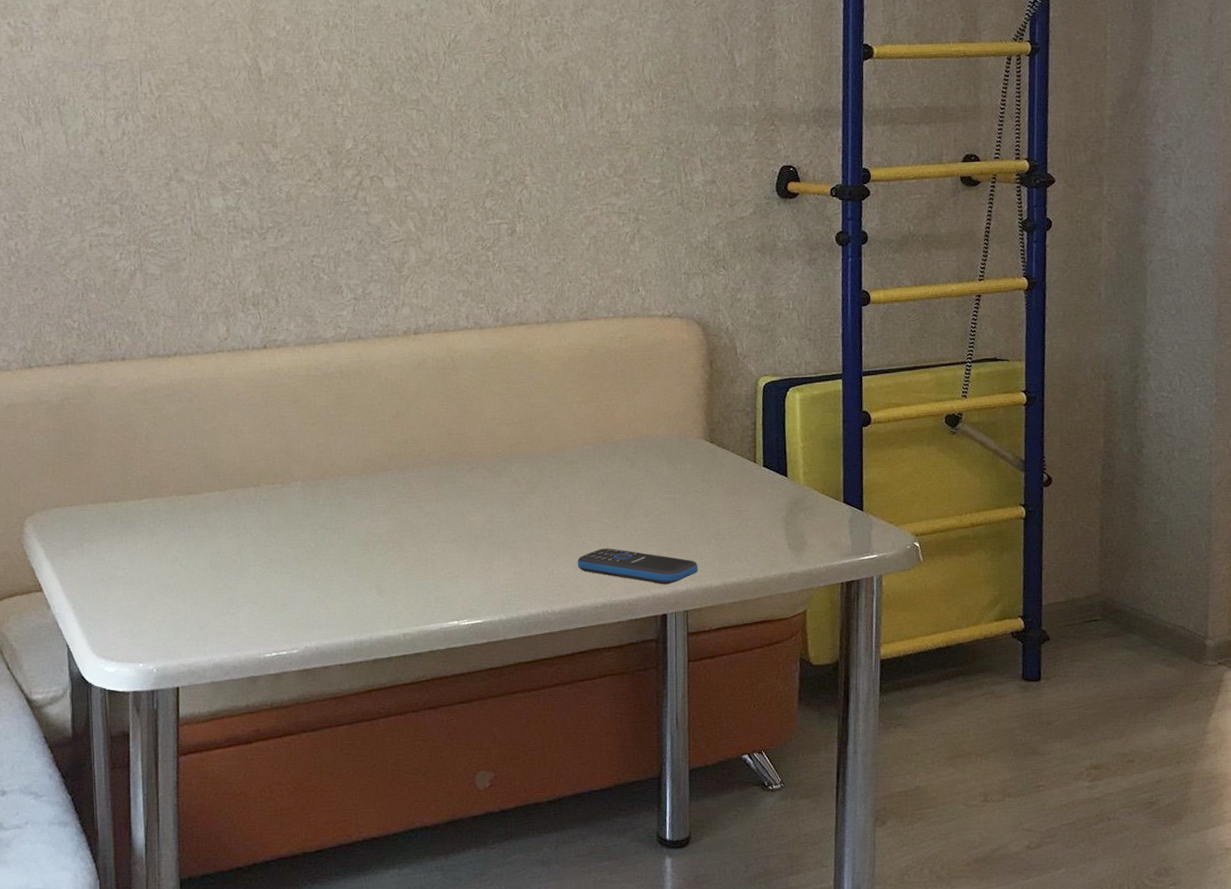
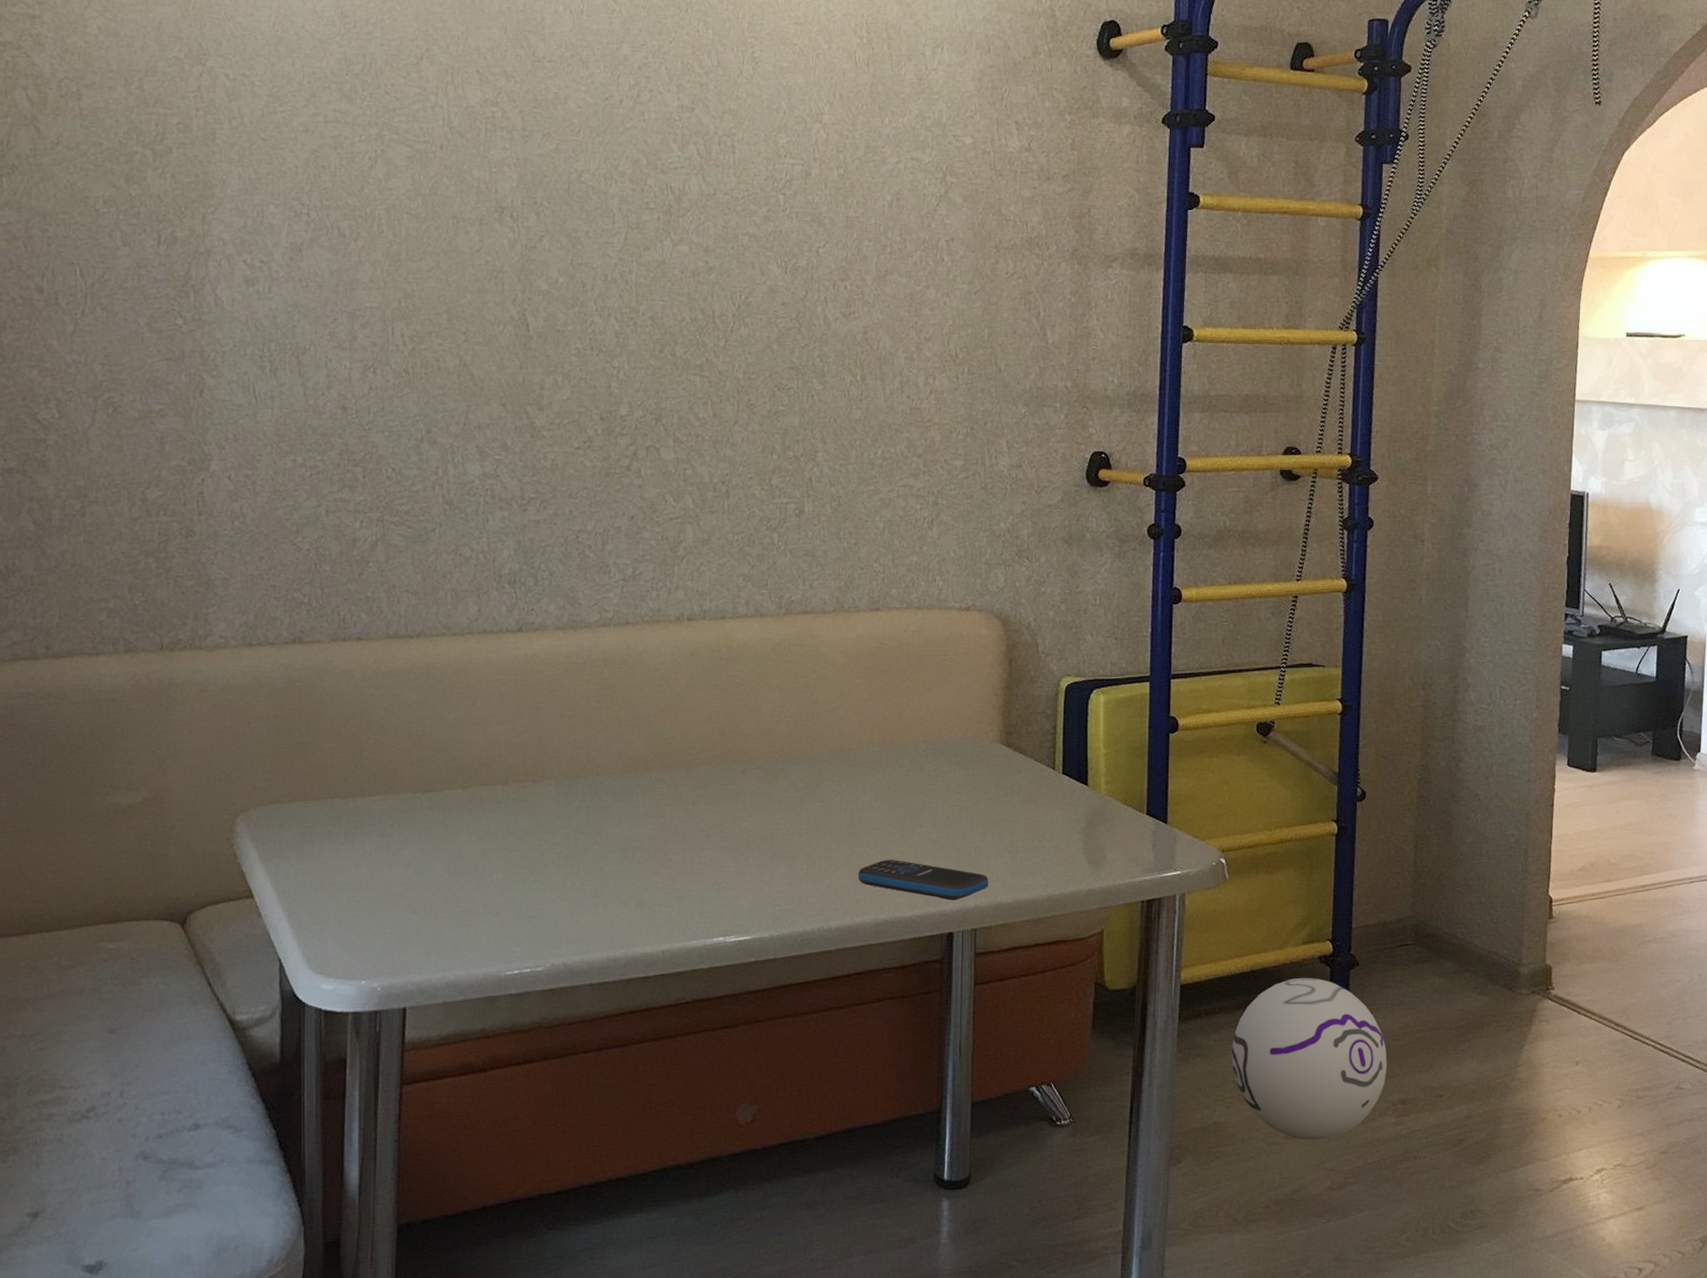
ball: none [930,652,1080,803] -> present [1231,978,1387,1141]

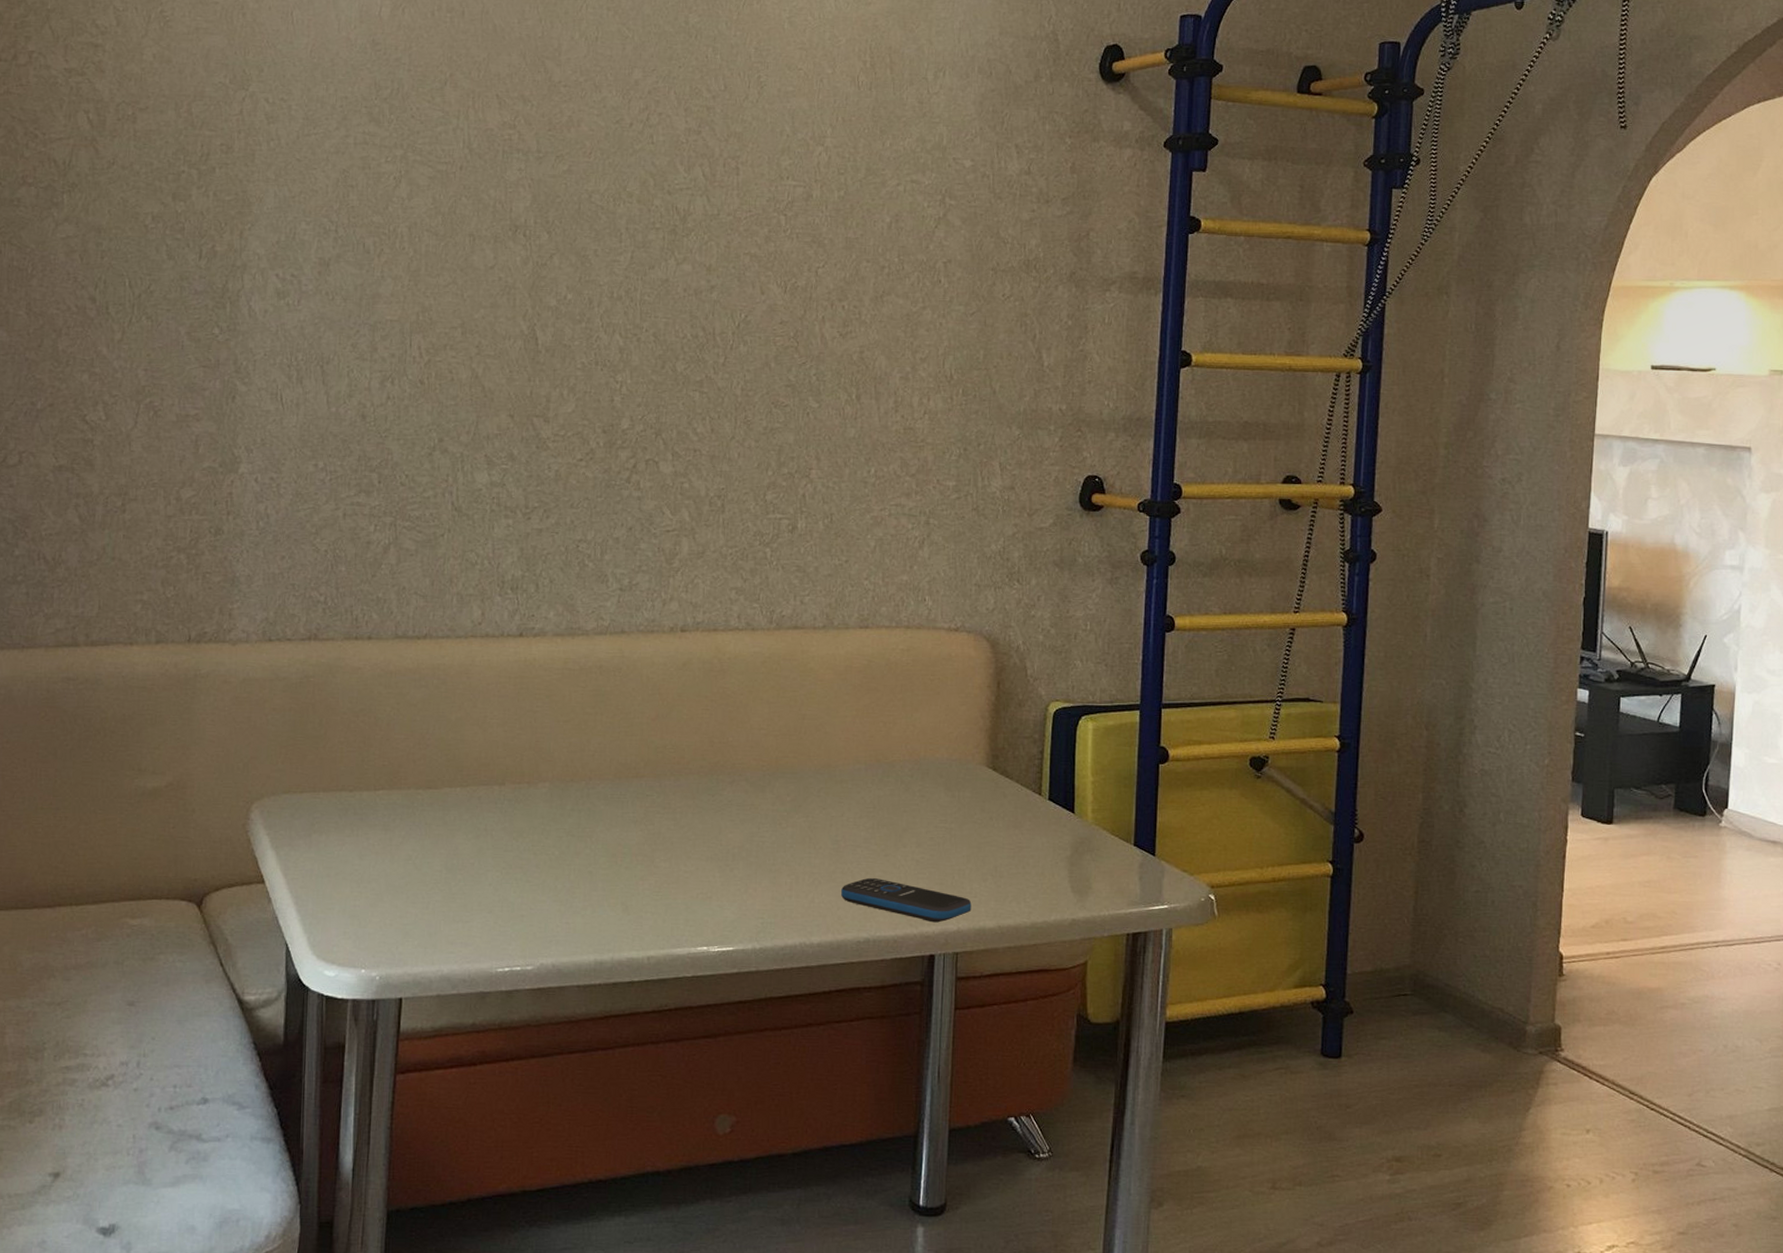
ball: present [1231,978,1387,1141] -> none [1217,1023,1382,1193]

